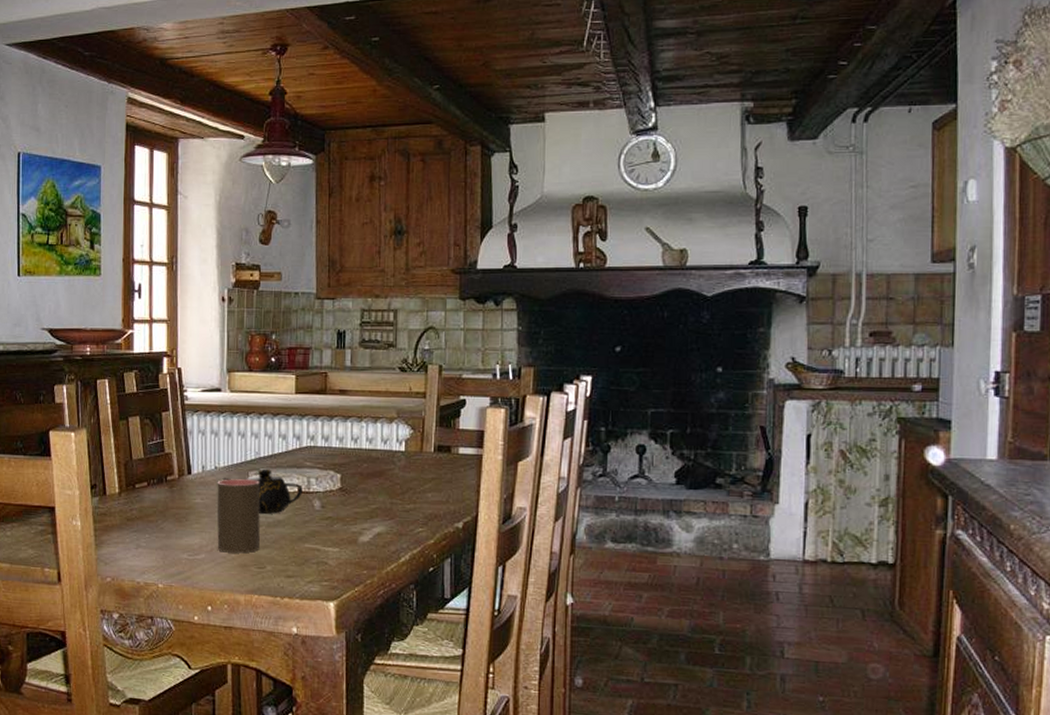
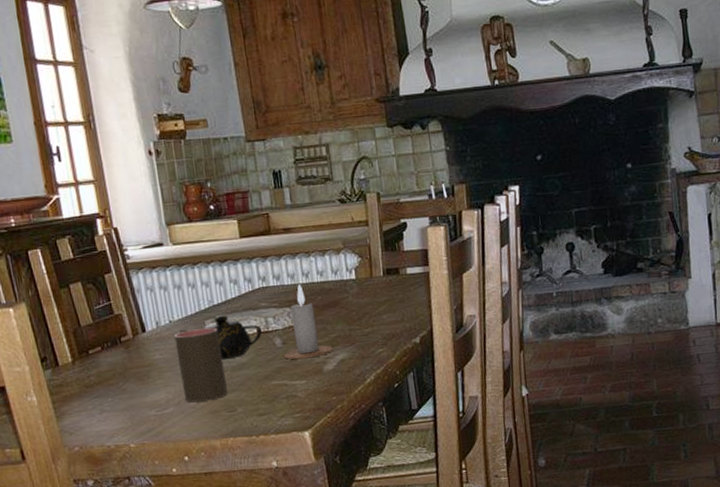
candle: none [320,448,371,527] -> present [283,284,333,360]

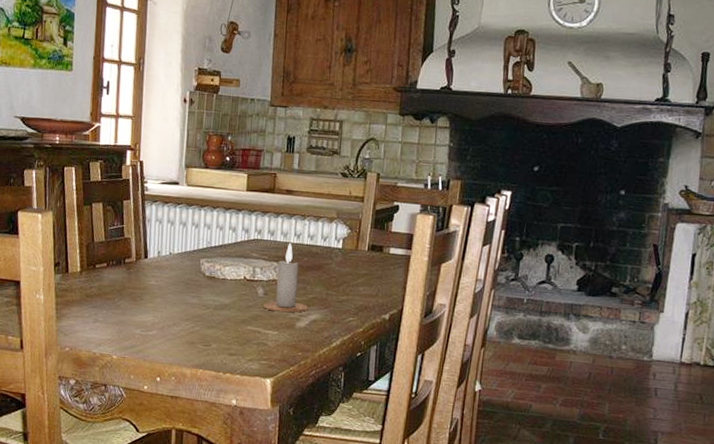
cup: present [174,327,228,403] -> none [168,264,210,332]
teapot: present [178,315,262,361] -> none [176,256,248,298]

